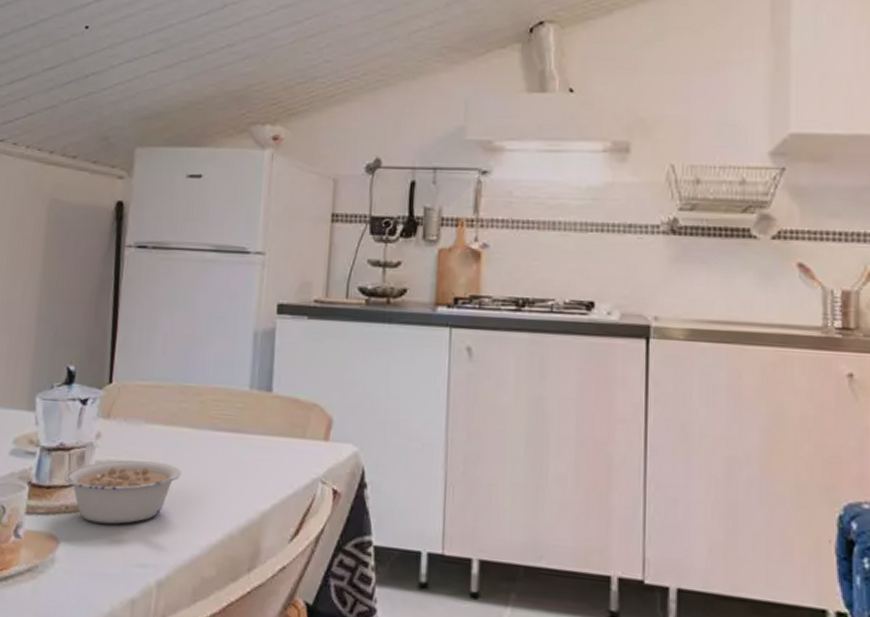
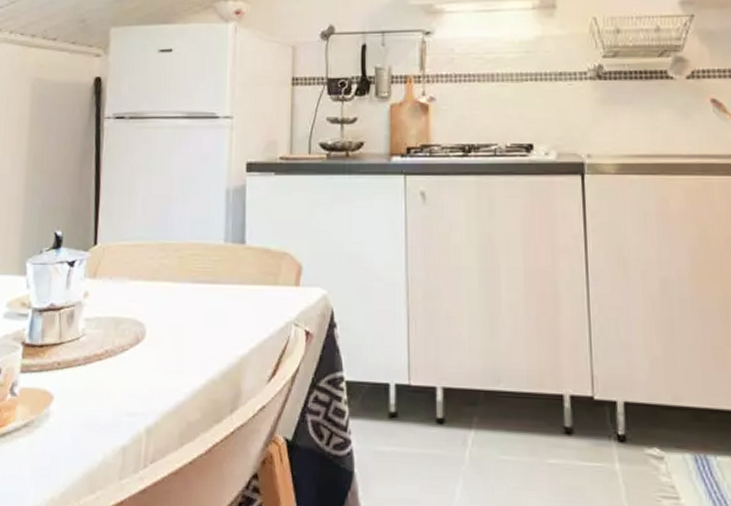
legume: present [64,460,182,524] -> none [56,315,165,377]

